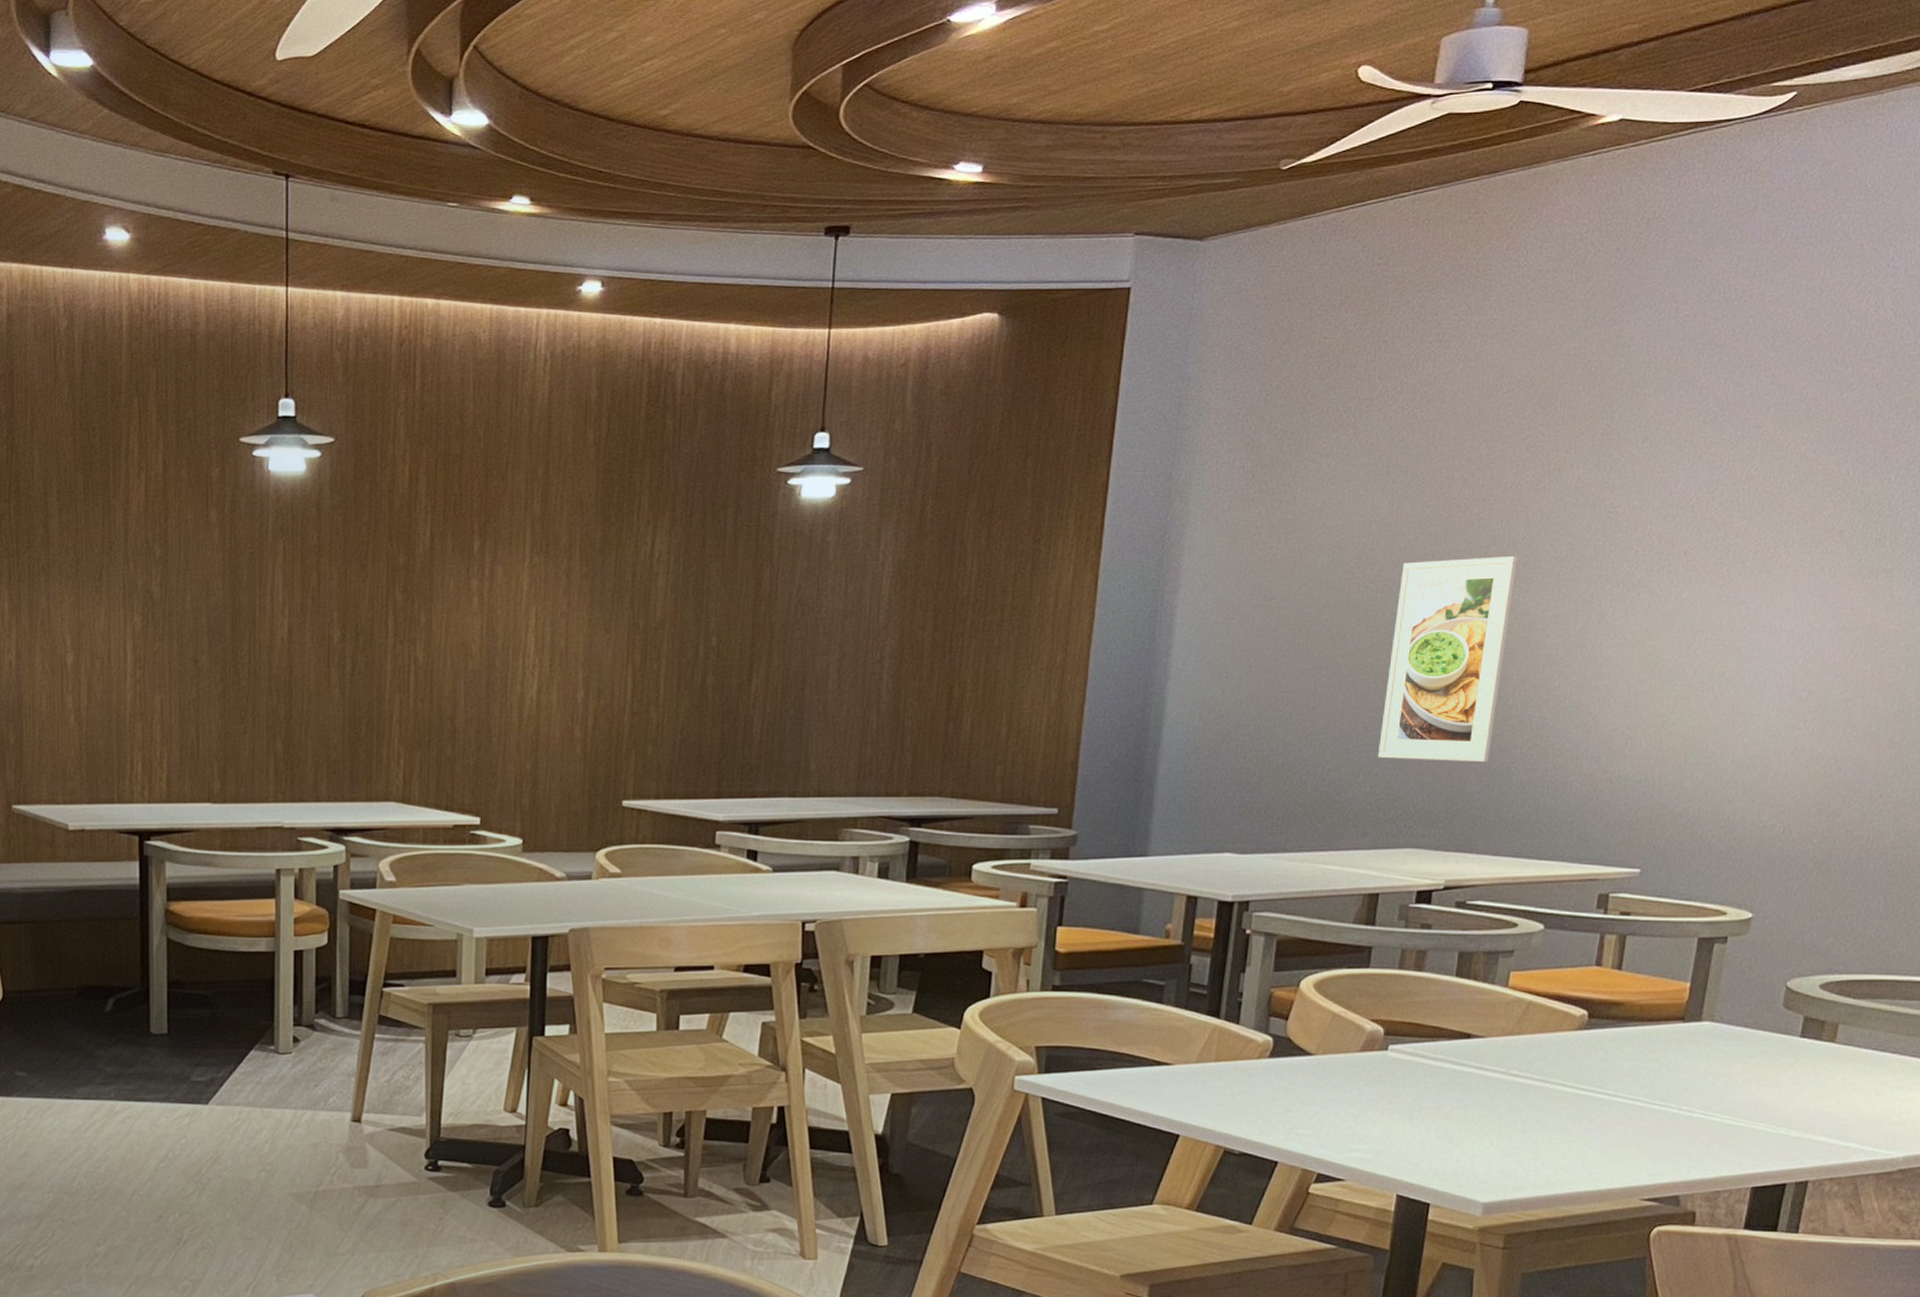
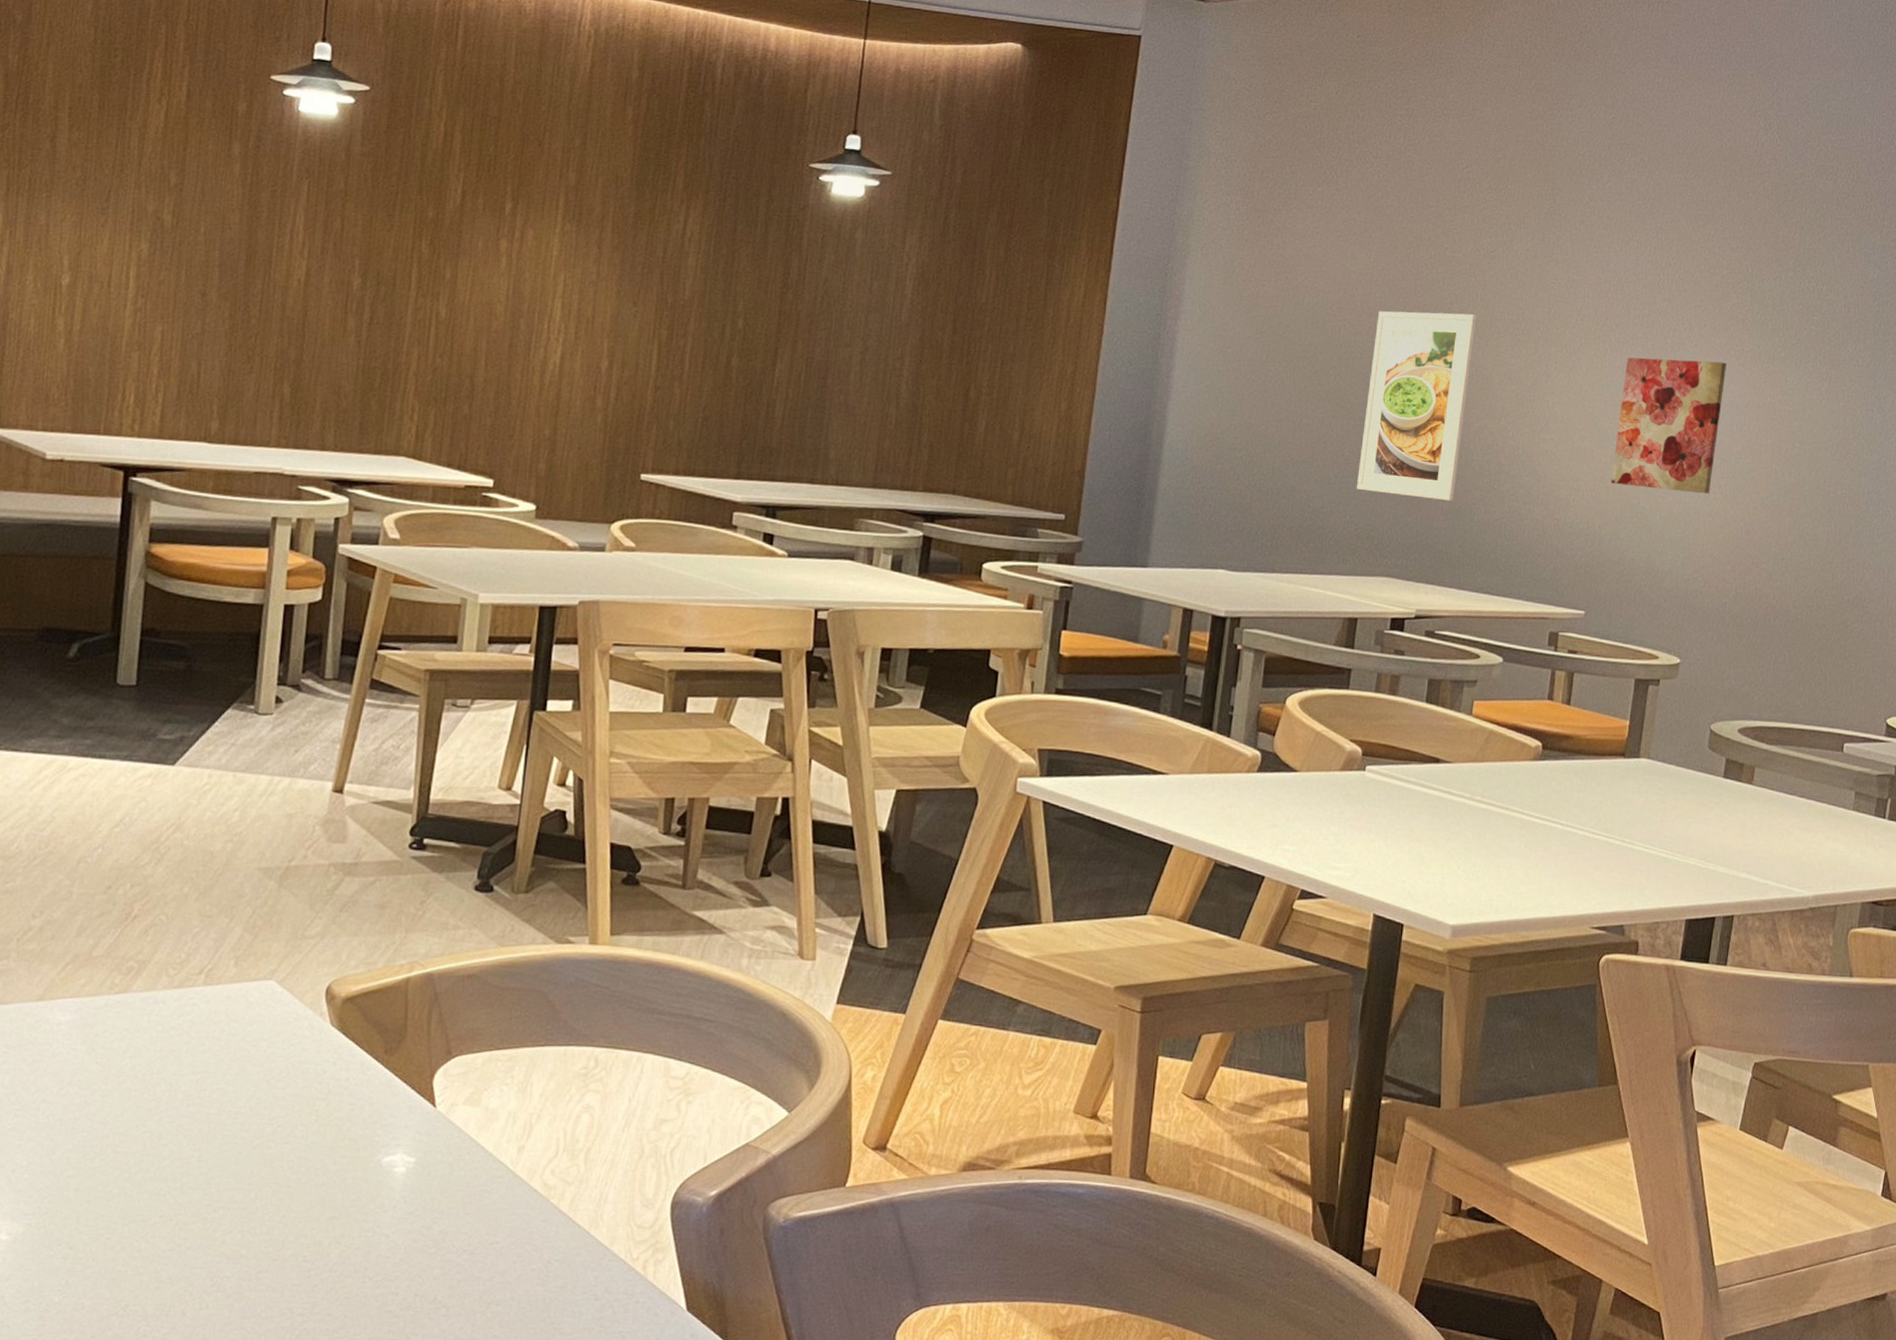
wall art: none [1674,582,1819,732] -> present [1611,357,1727,494]

